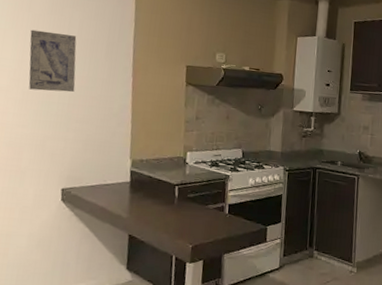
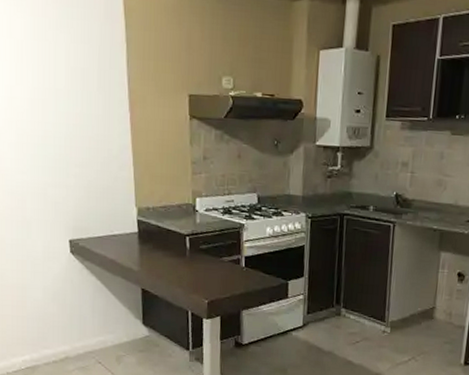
wall art: present [29,29,77,93] -> none [15,59,70,133]

